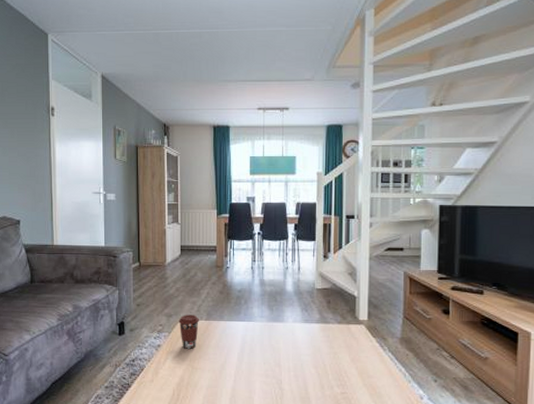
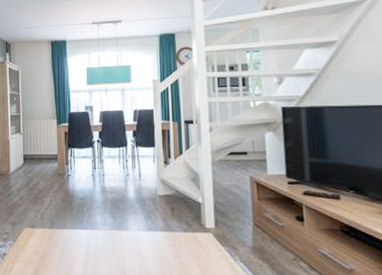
coffee cup: present [178,315,200,349] -> none [23,223,44,258]

